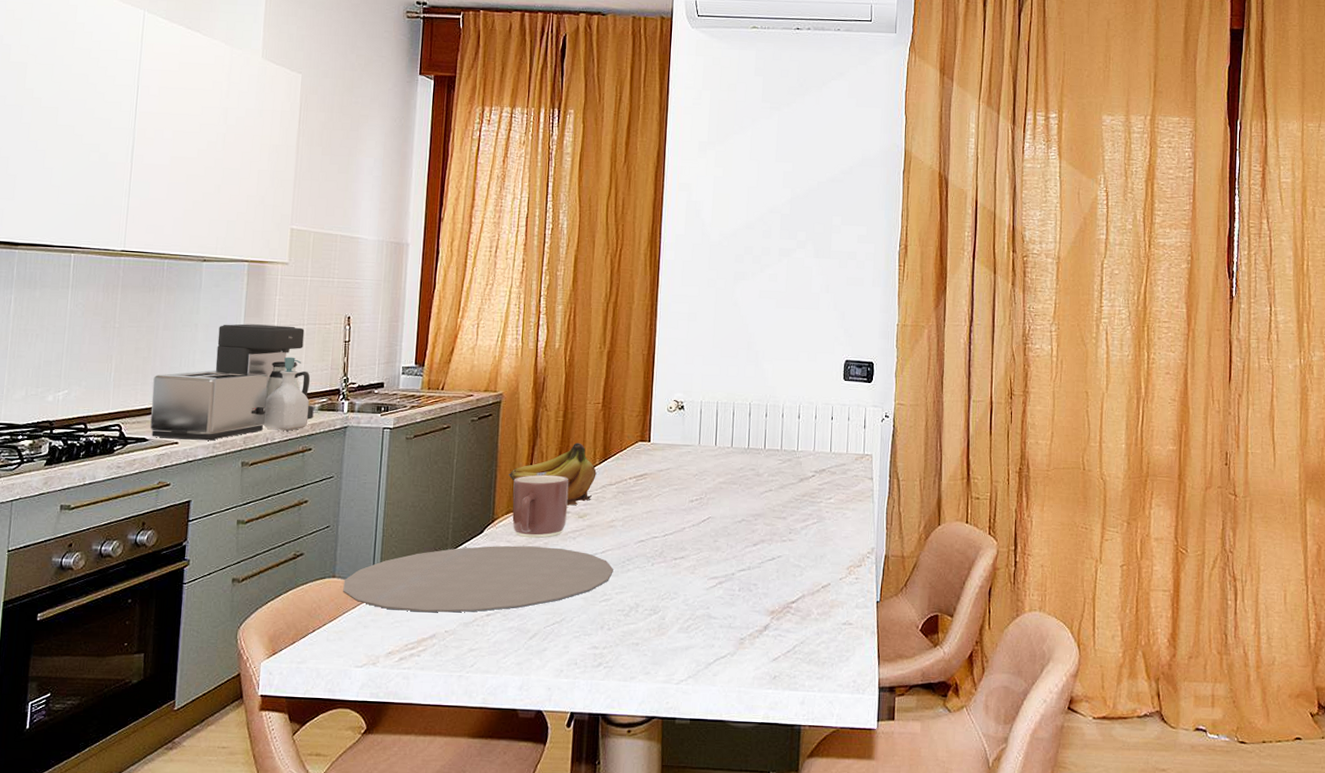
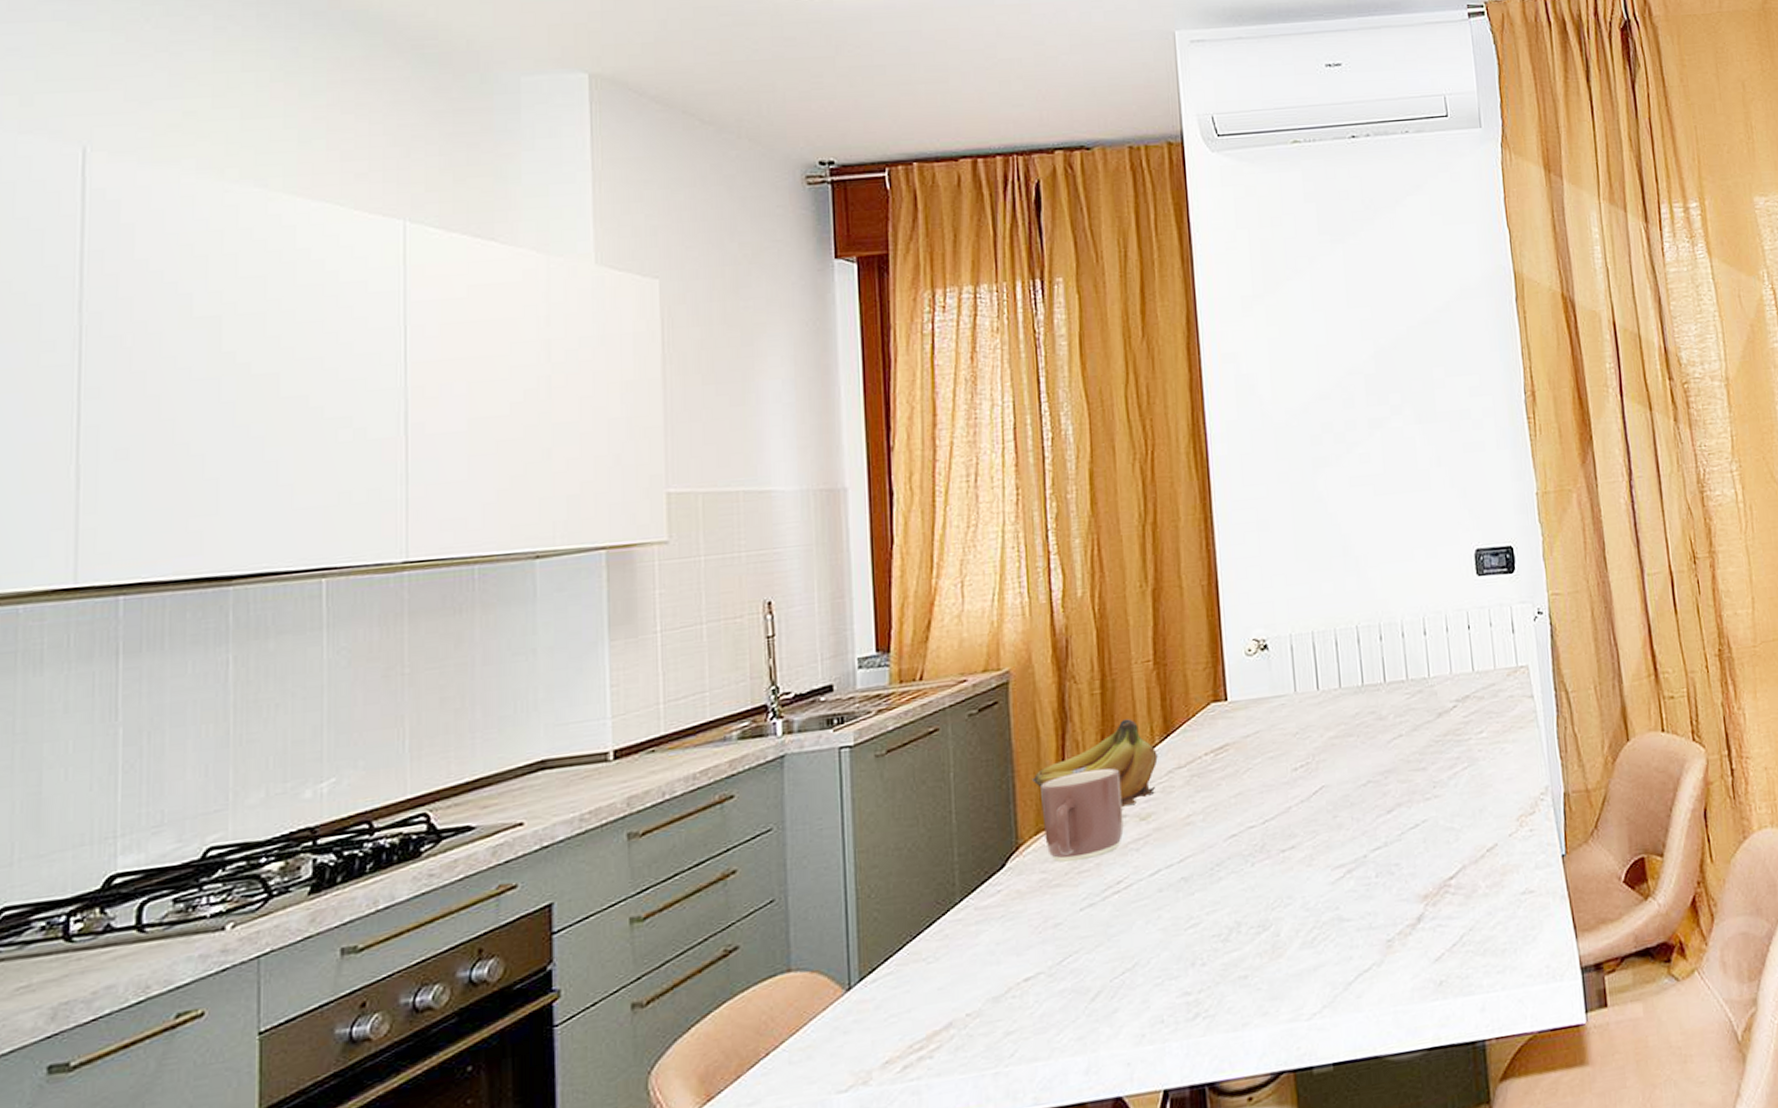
toaster: present [150,370,268,441] -> none [474,701,658,822]
coffee maker: present [215,324,314,419] -> none [570,628,731,755]
soap bottle: present [263,356,309,431] -> none [654,671,724,780]
placemat: present [343,545,613,613] -> none [805,866,1199,1002]

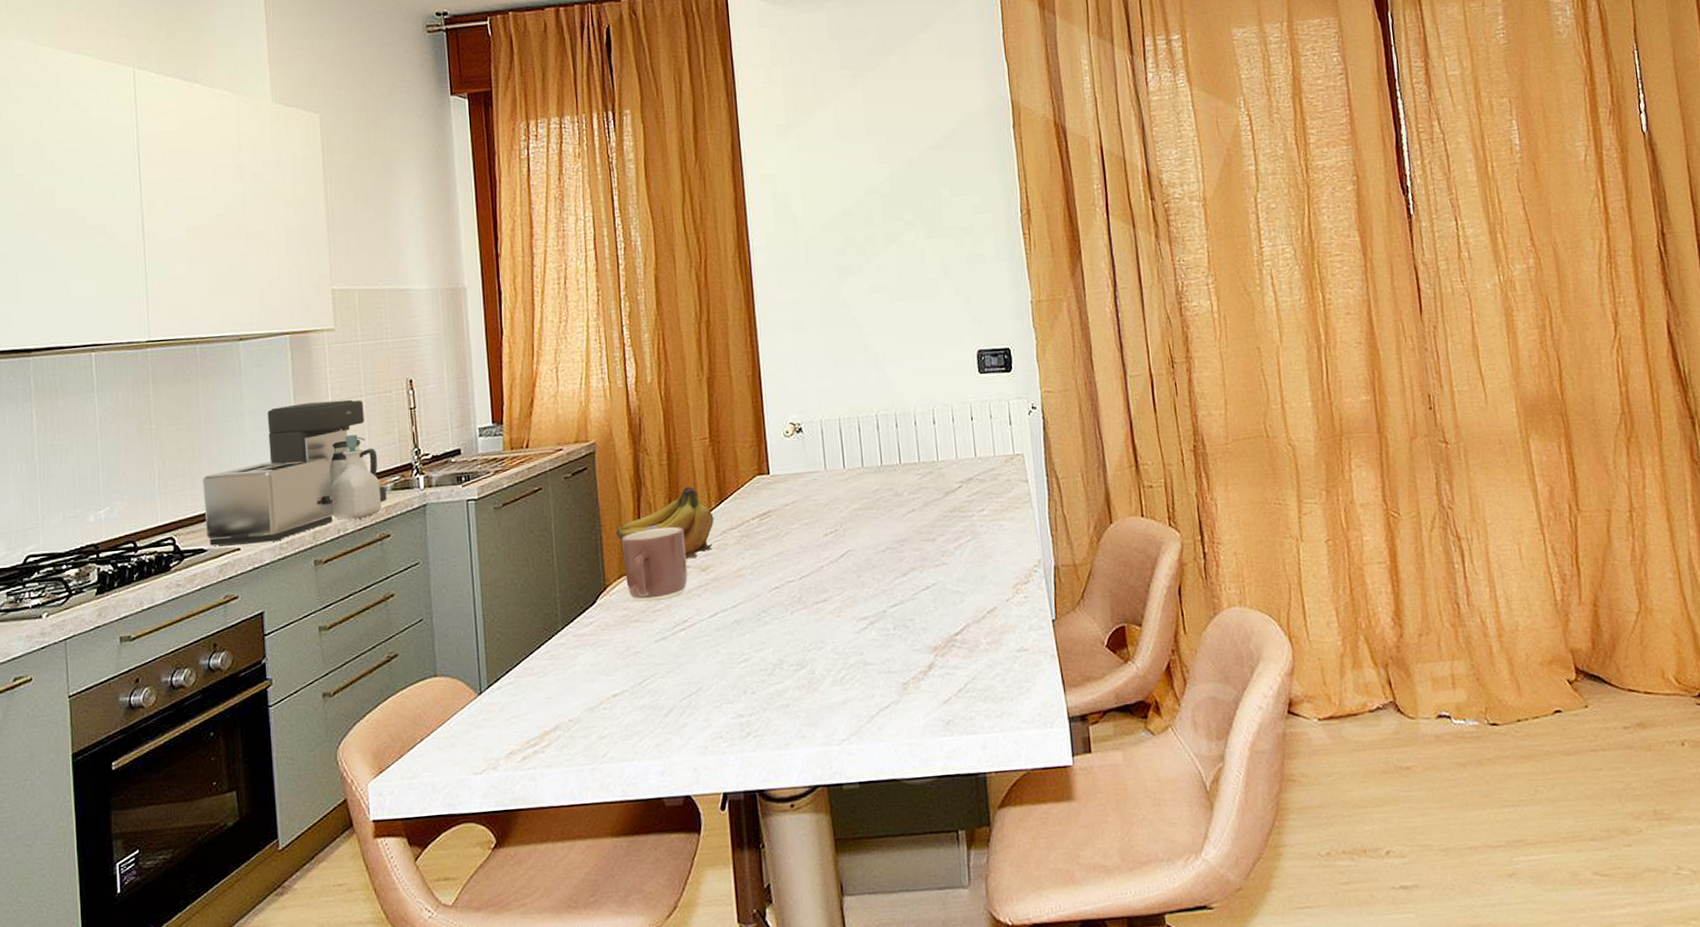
toaster: none [474,701,658,822] -> present [203,457,335,546]
coffee maker: none [570,628,731,755] -> present [267,399,387,502]
soap bottle: none [654,671,724,780] -> present [330,434,382,520]

